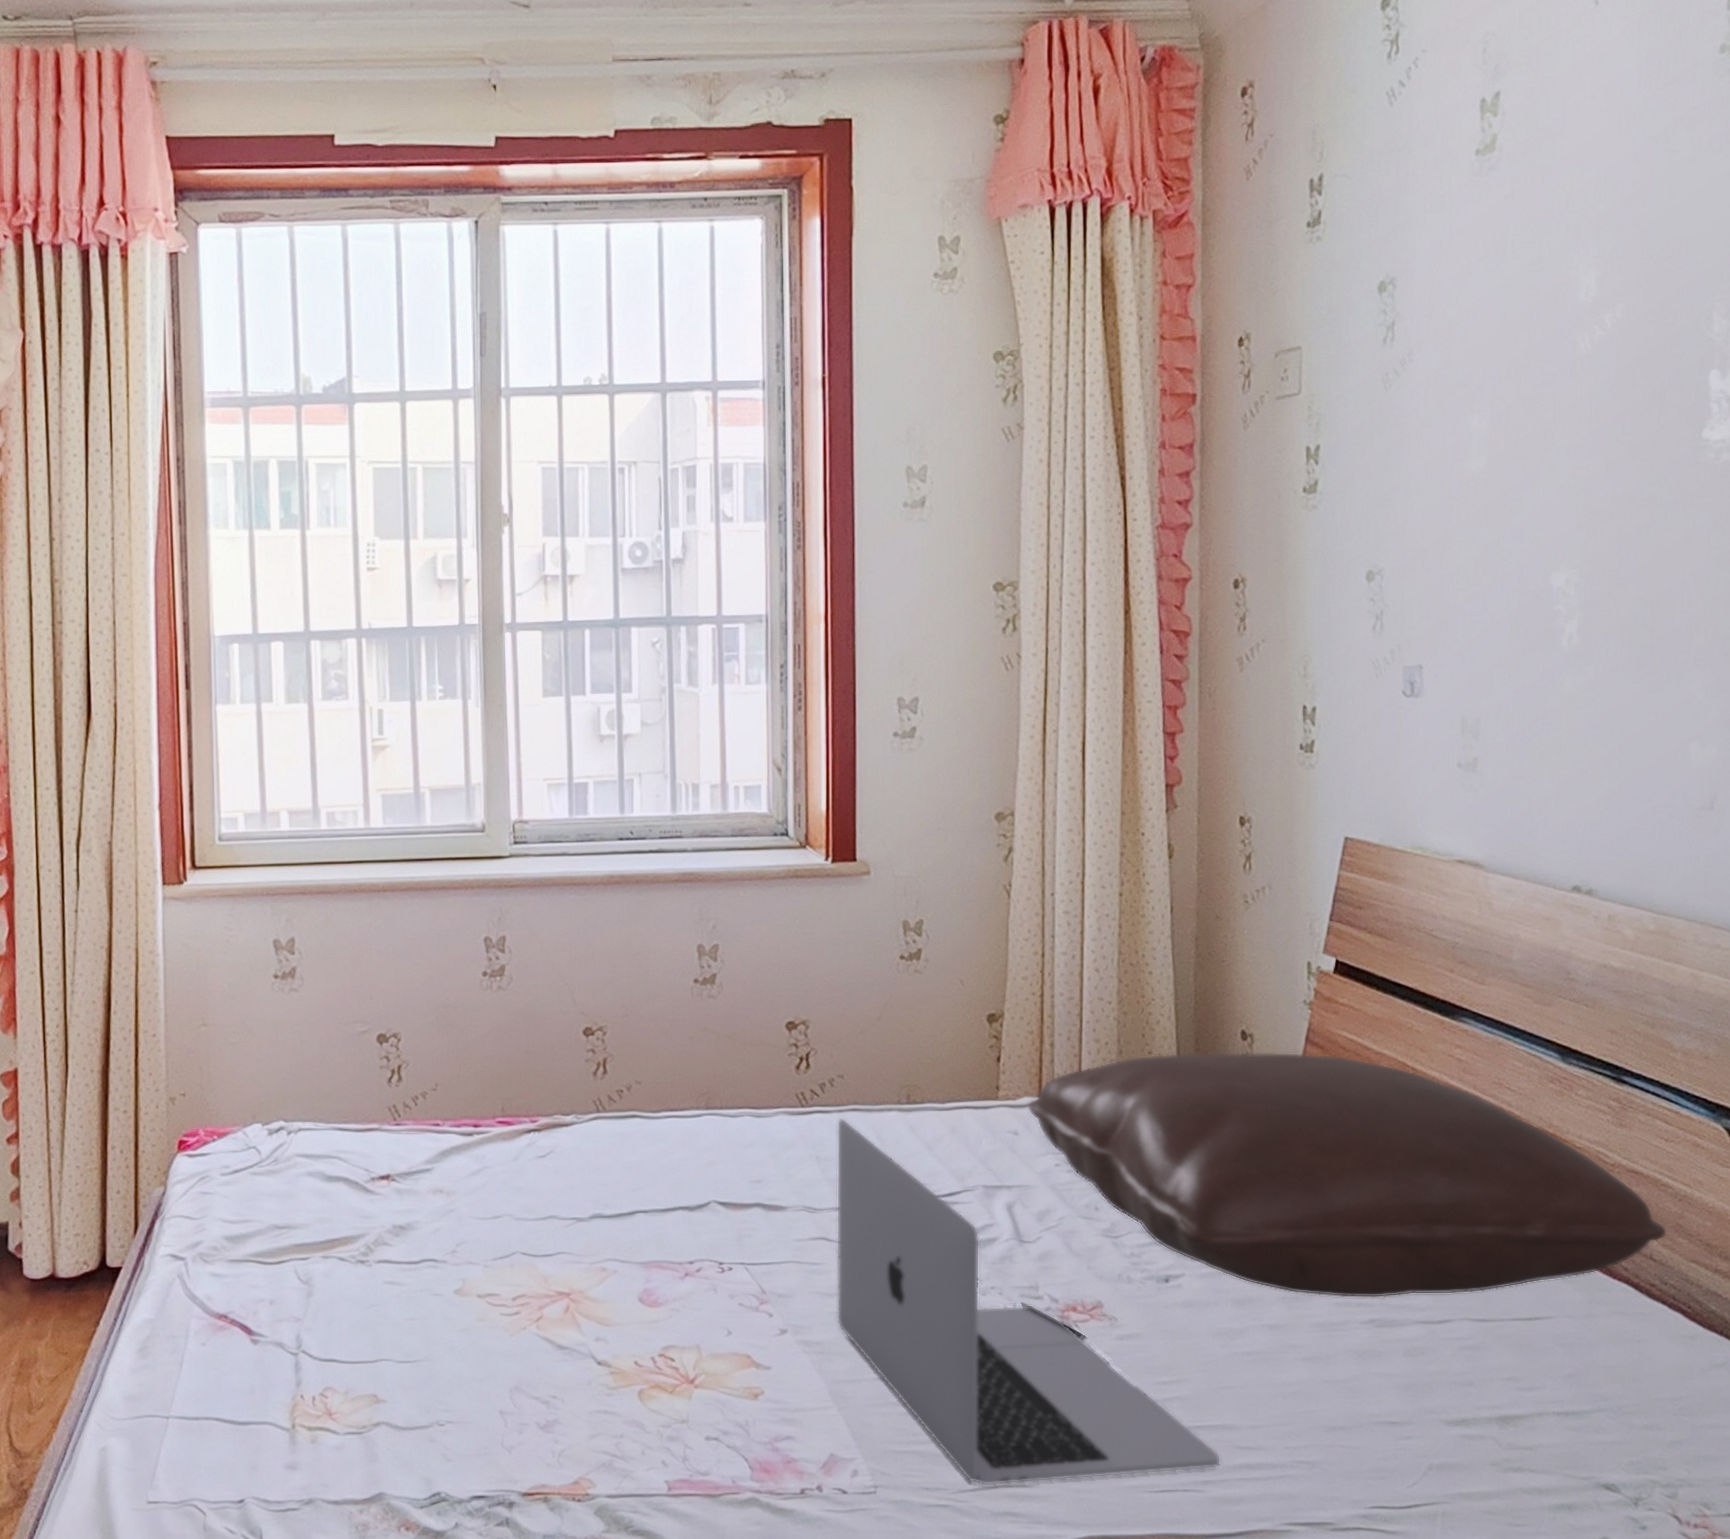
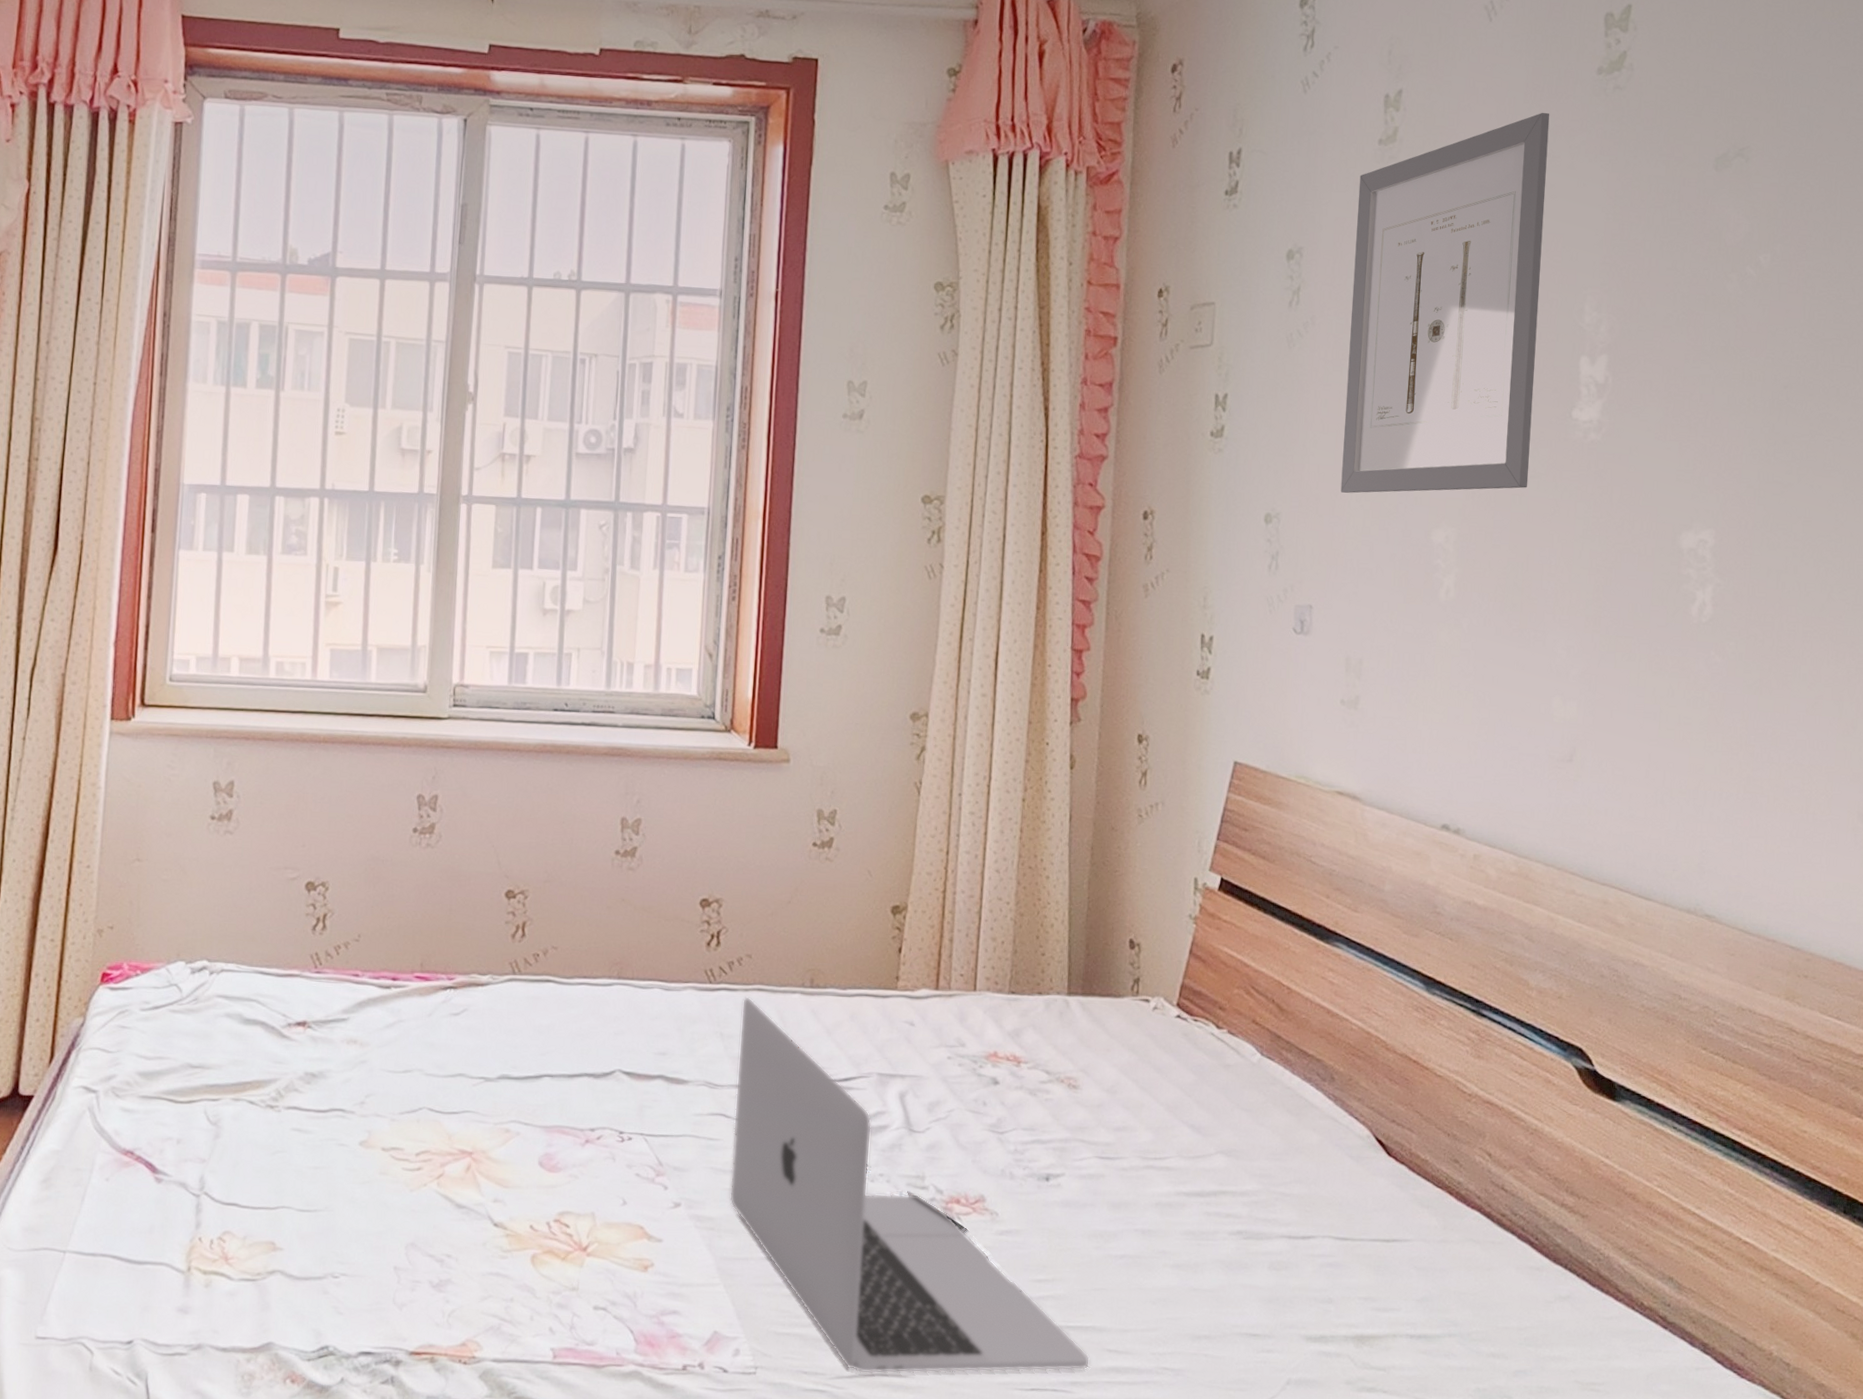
pillow: present [1028,1052,1668,1298] -> none [925,956,1519,1212]
wall art: none [1448,102,1668,541] -> present [1340,112,1550,493]

